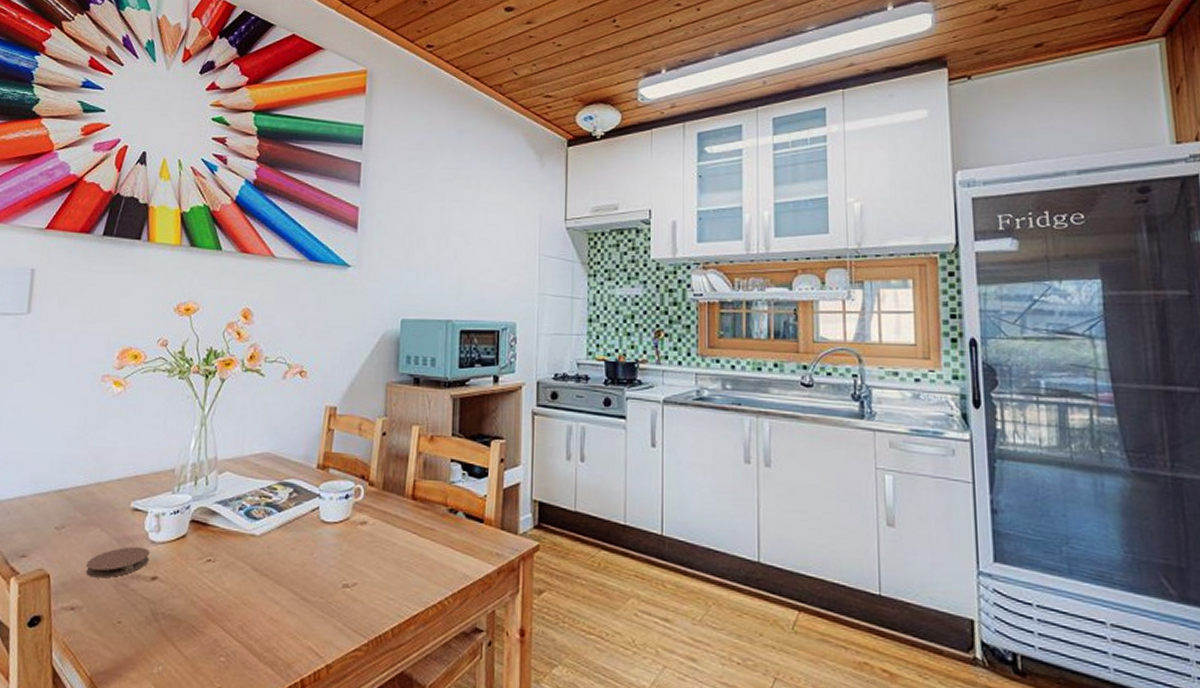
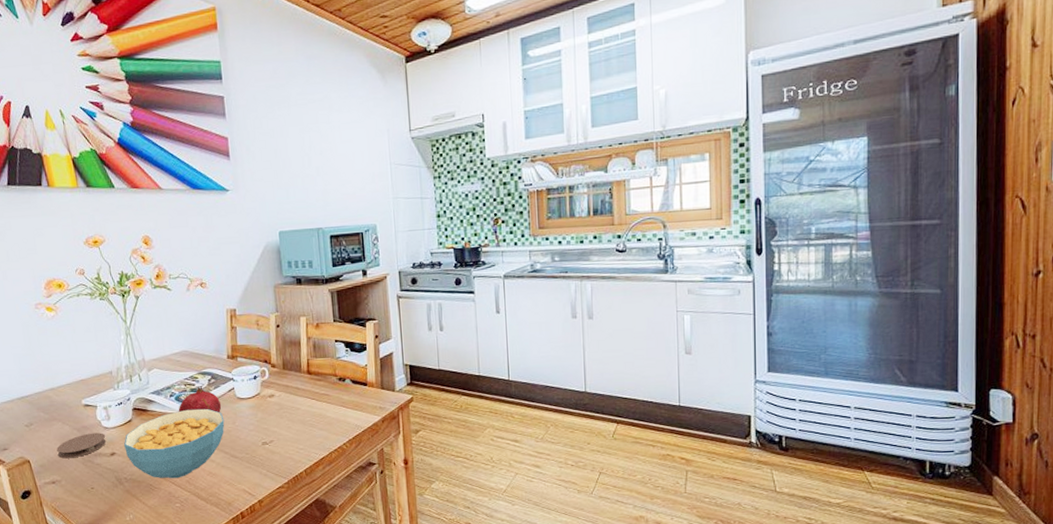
cereal bowl: none [170,528,301,622] -> present [124,408,225,479]
fruit: none [245,500,300,539] -> present [178,386,222,413]

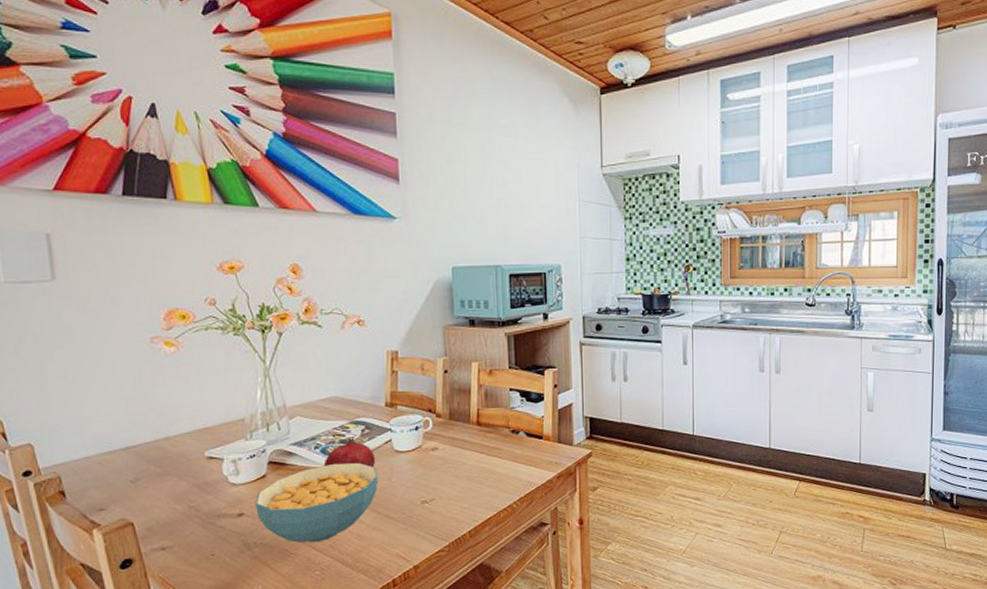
coaster: present [56,432,107,459] -> none [169,490,233,521]

